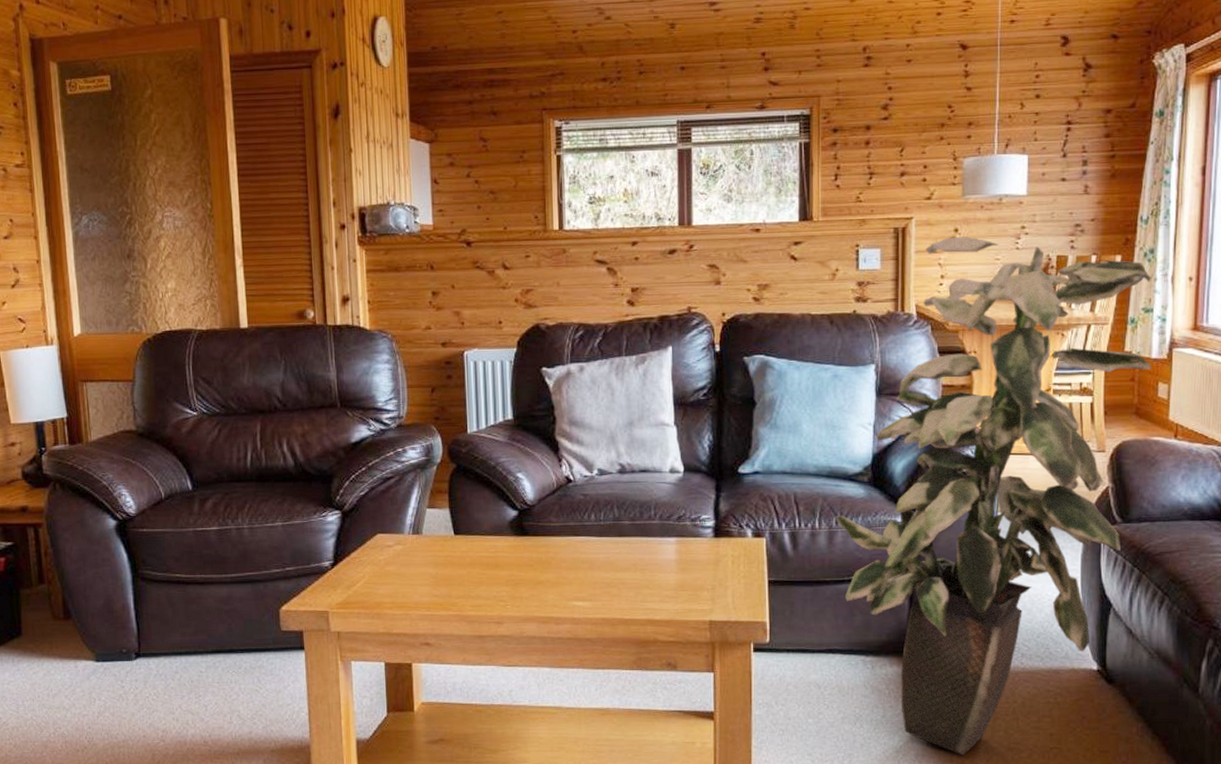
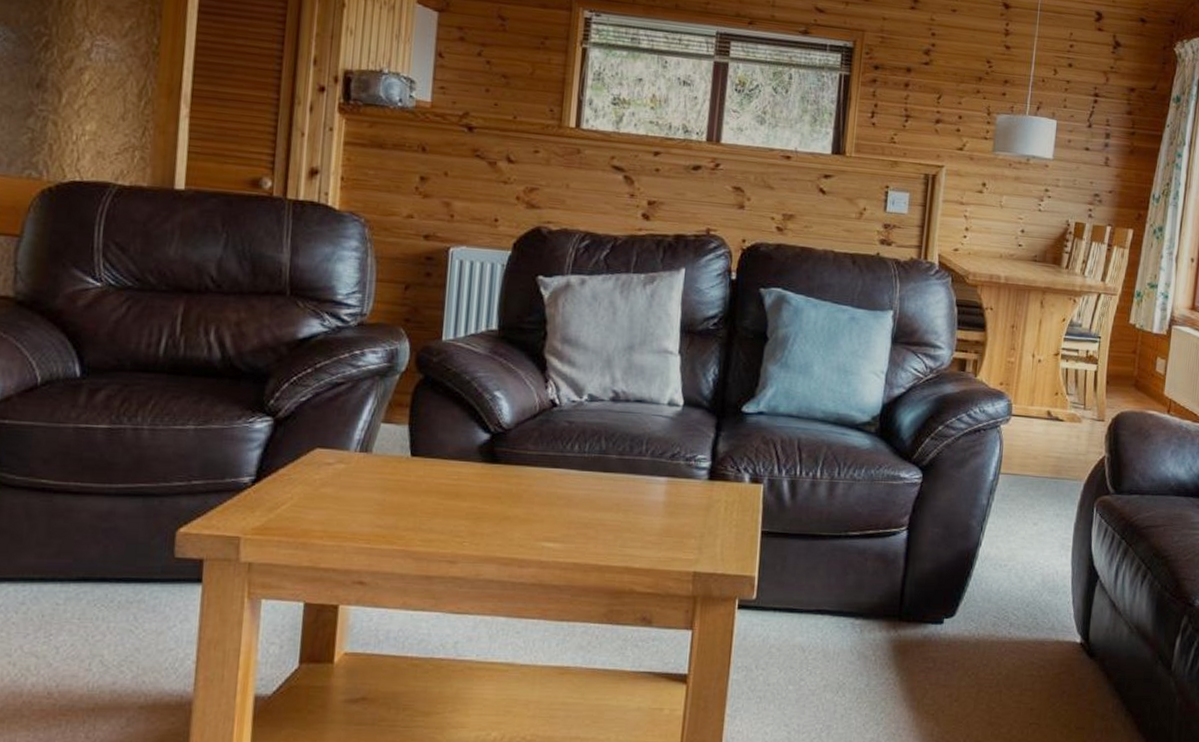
indoor plant: present [834,236,1153,755] -> none [837,190,1159,729]

